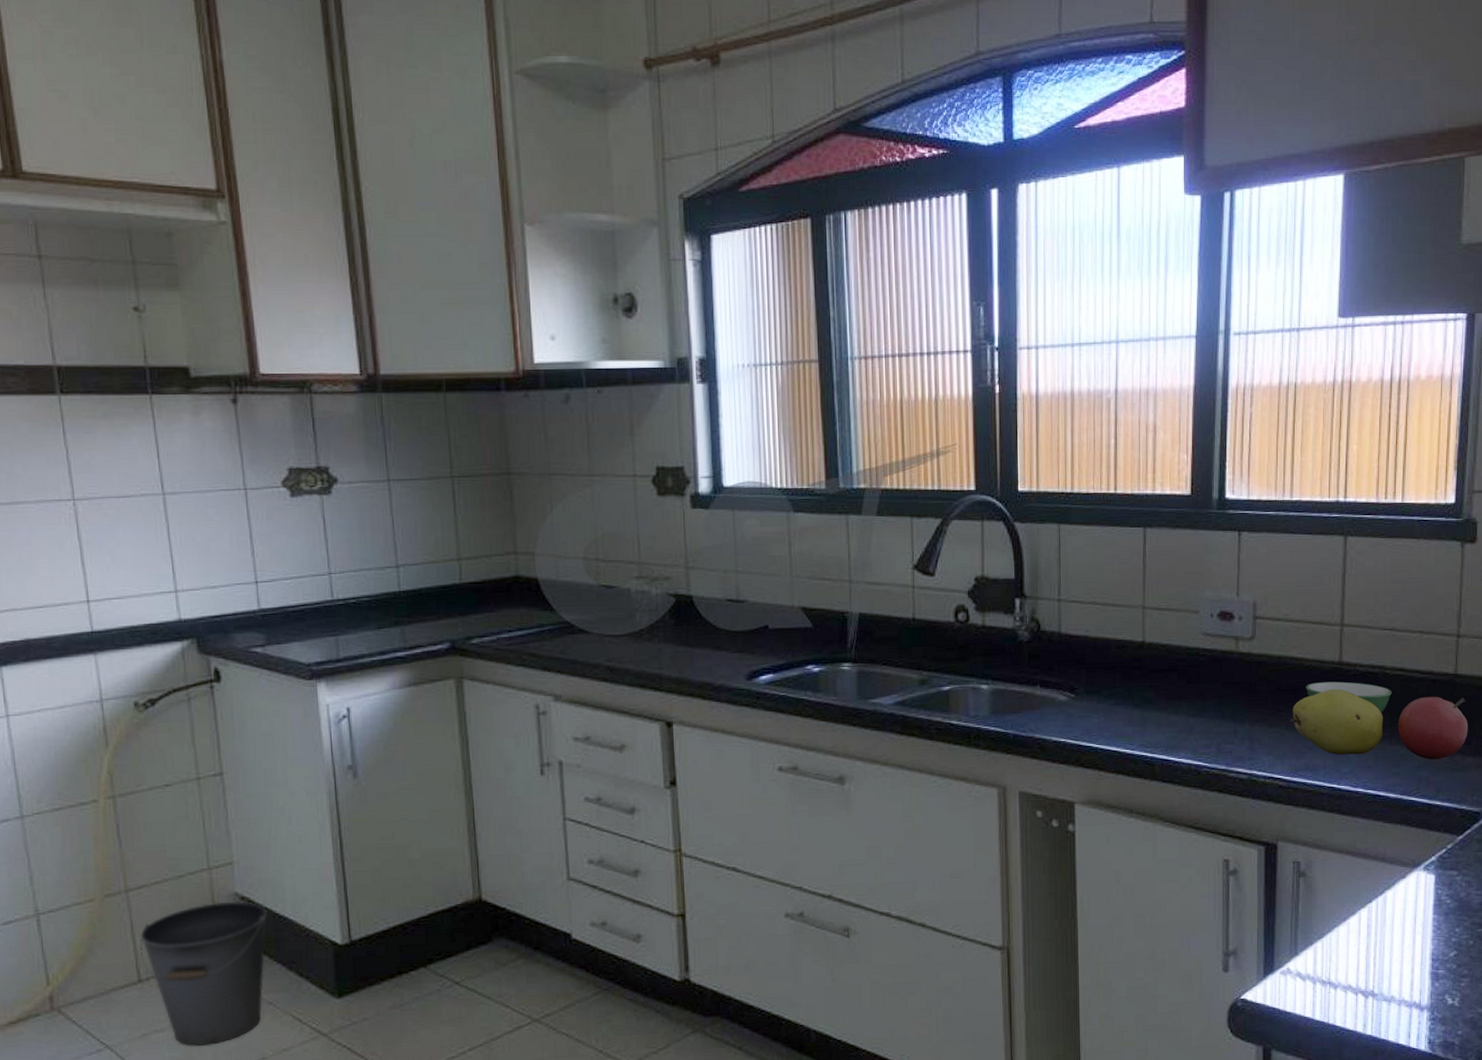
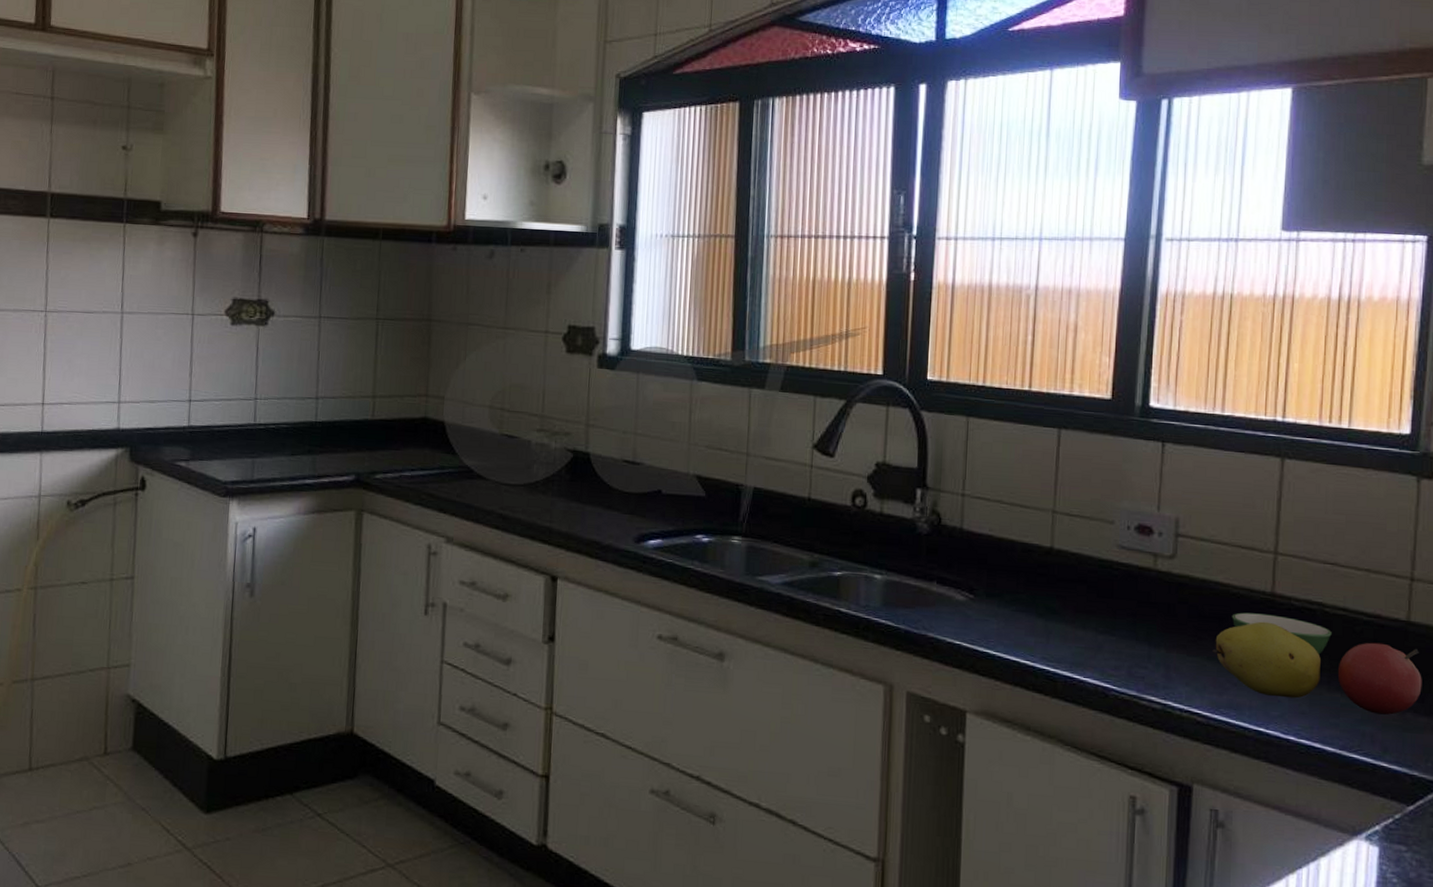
bucket: present [139,900,268,1046] -> none [34,701,154,843]

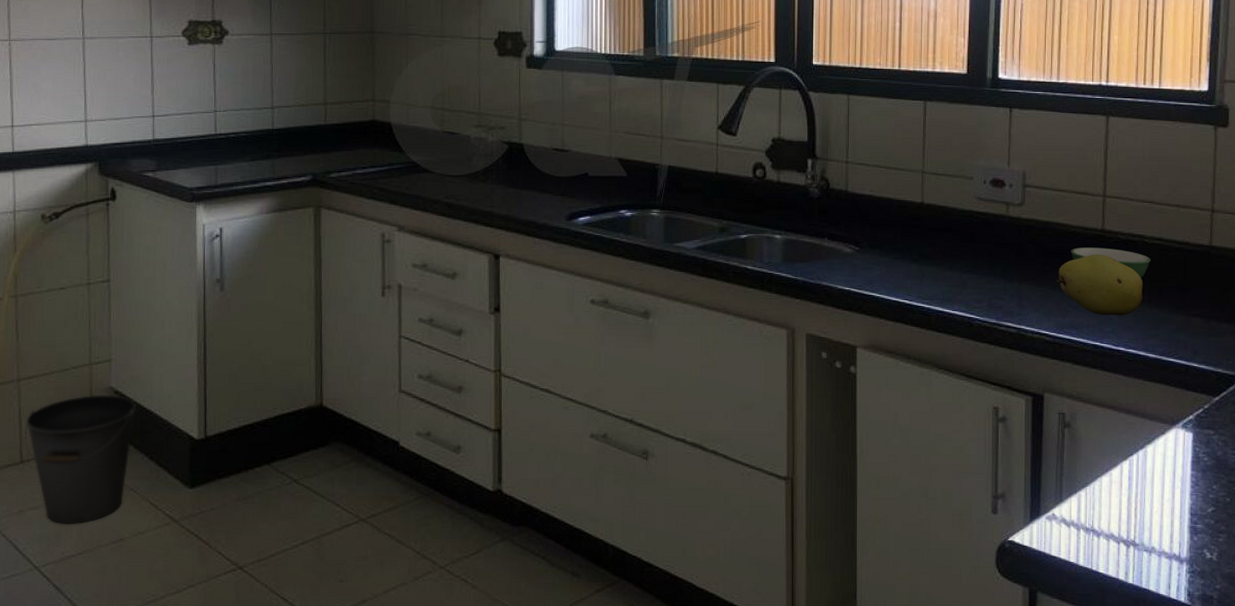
bucket: none [34,701,154,843] -> present [24,394,137,524]
fruit: present [1337,642,1422,715] -> none [1156,265,1223,324]

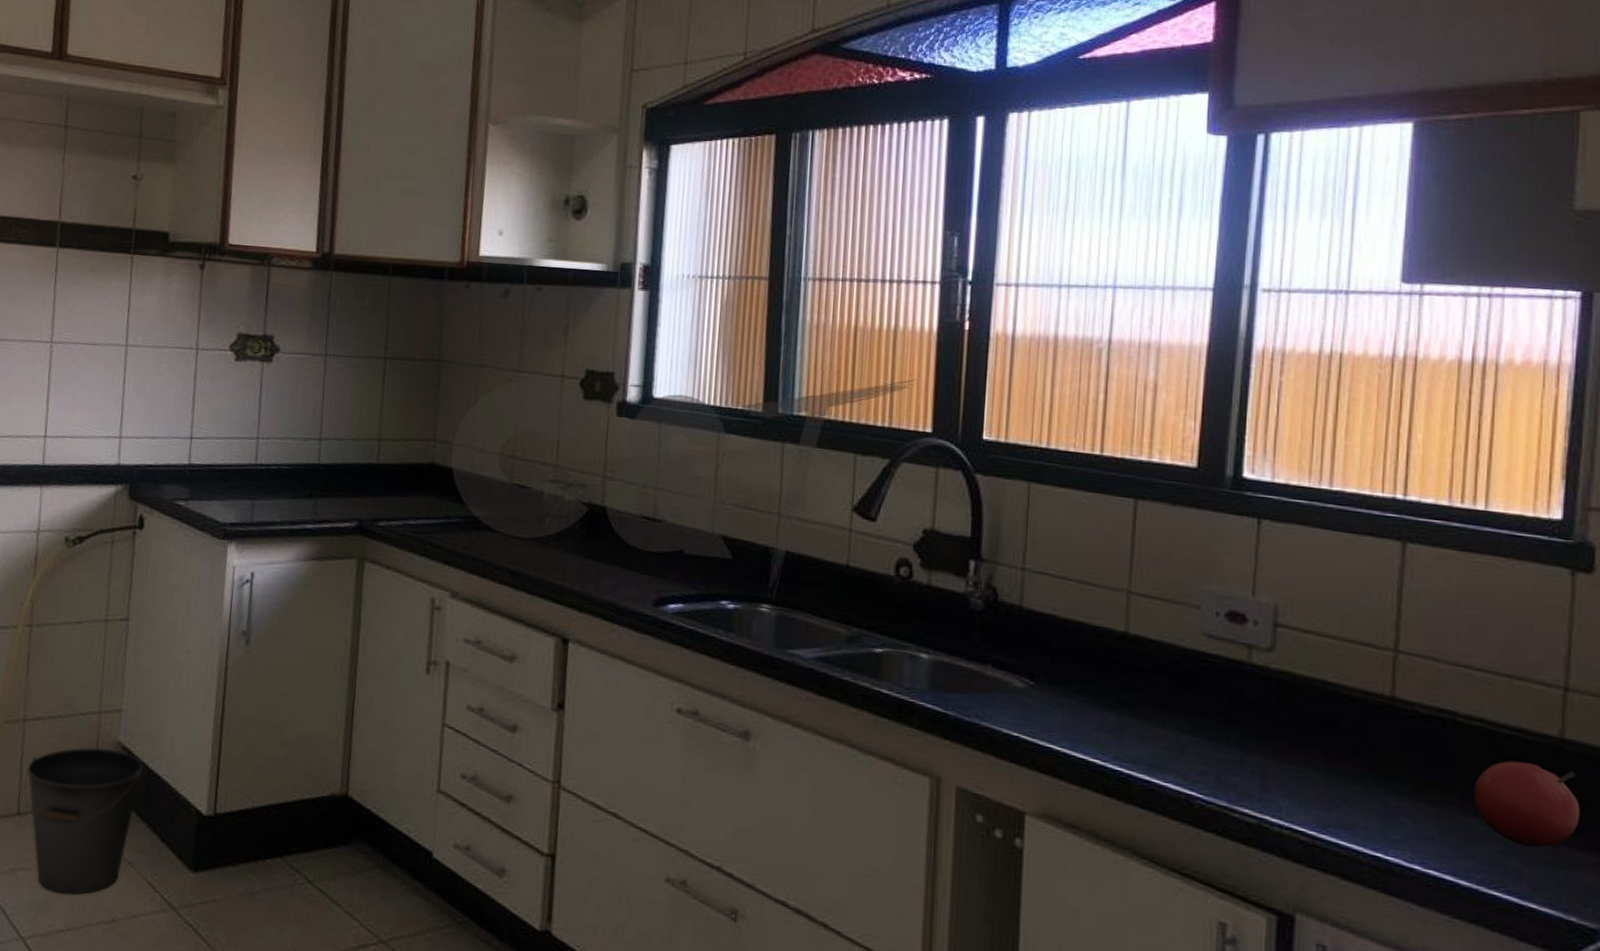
fruit: present [1056,254,1143,316] -> none [1319,729,1452,821]
bowl: present [1070,247,1151,278] -> none [1342,717,1466,772]
fruit: none [1156,265,1223,324] -> present [1473,760,1580,848]

